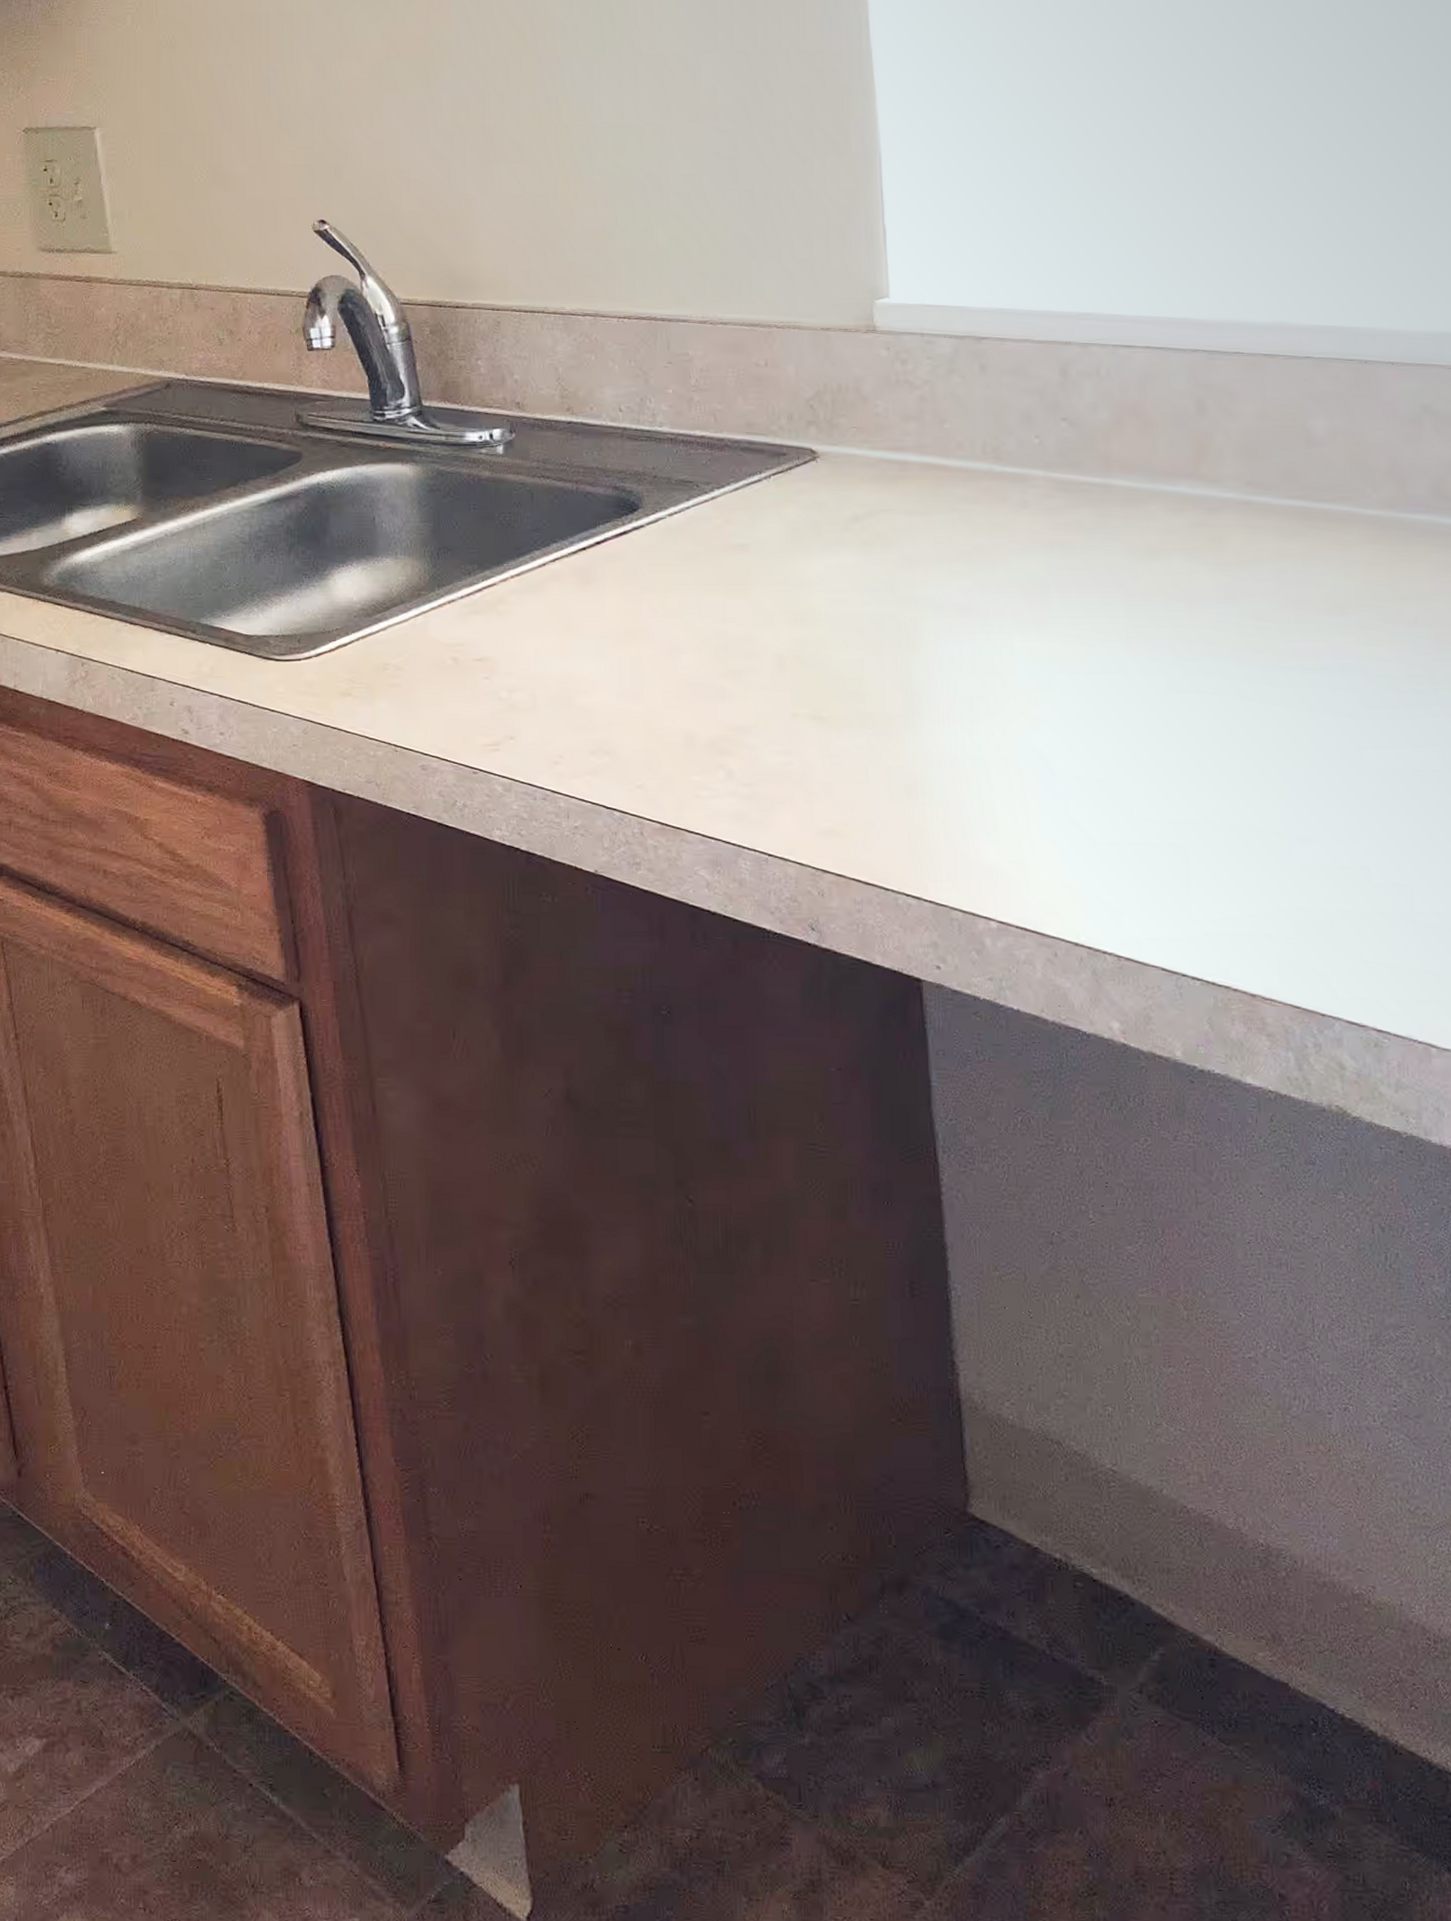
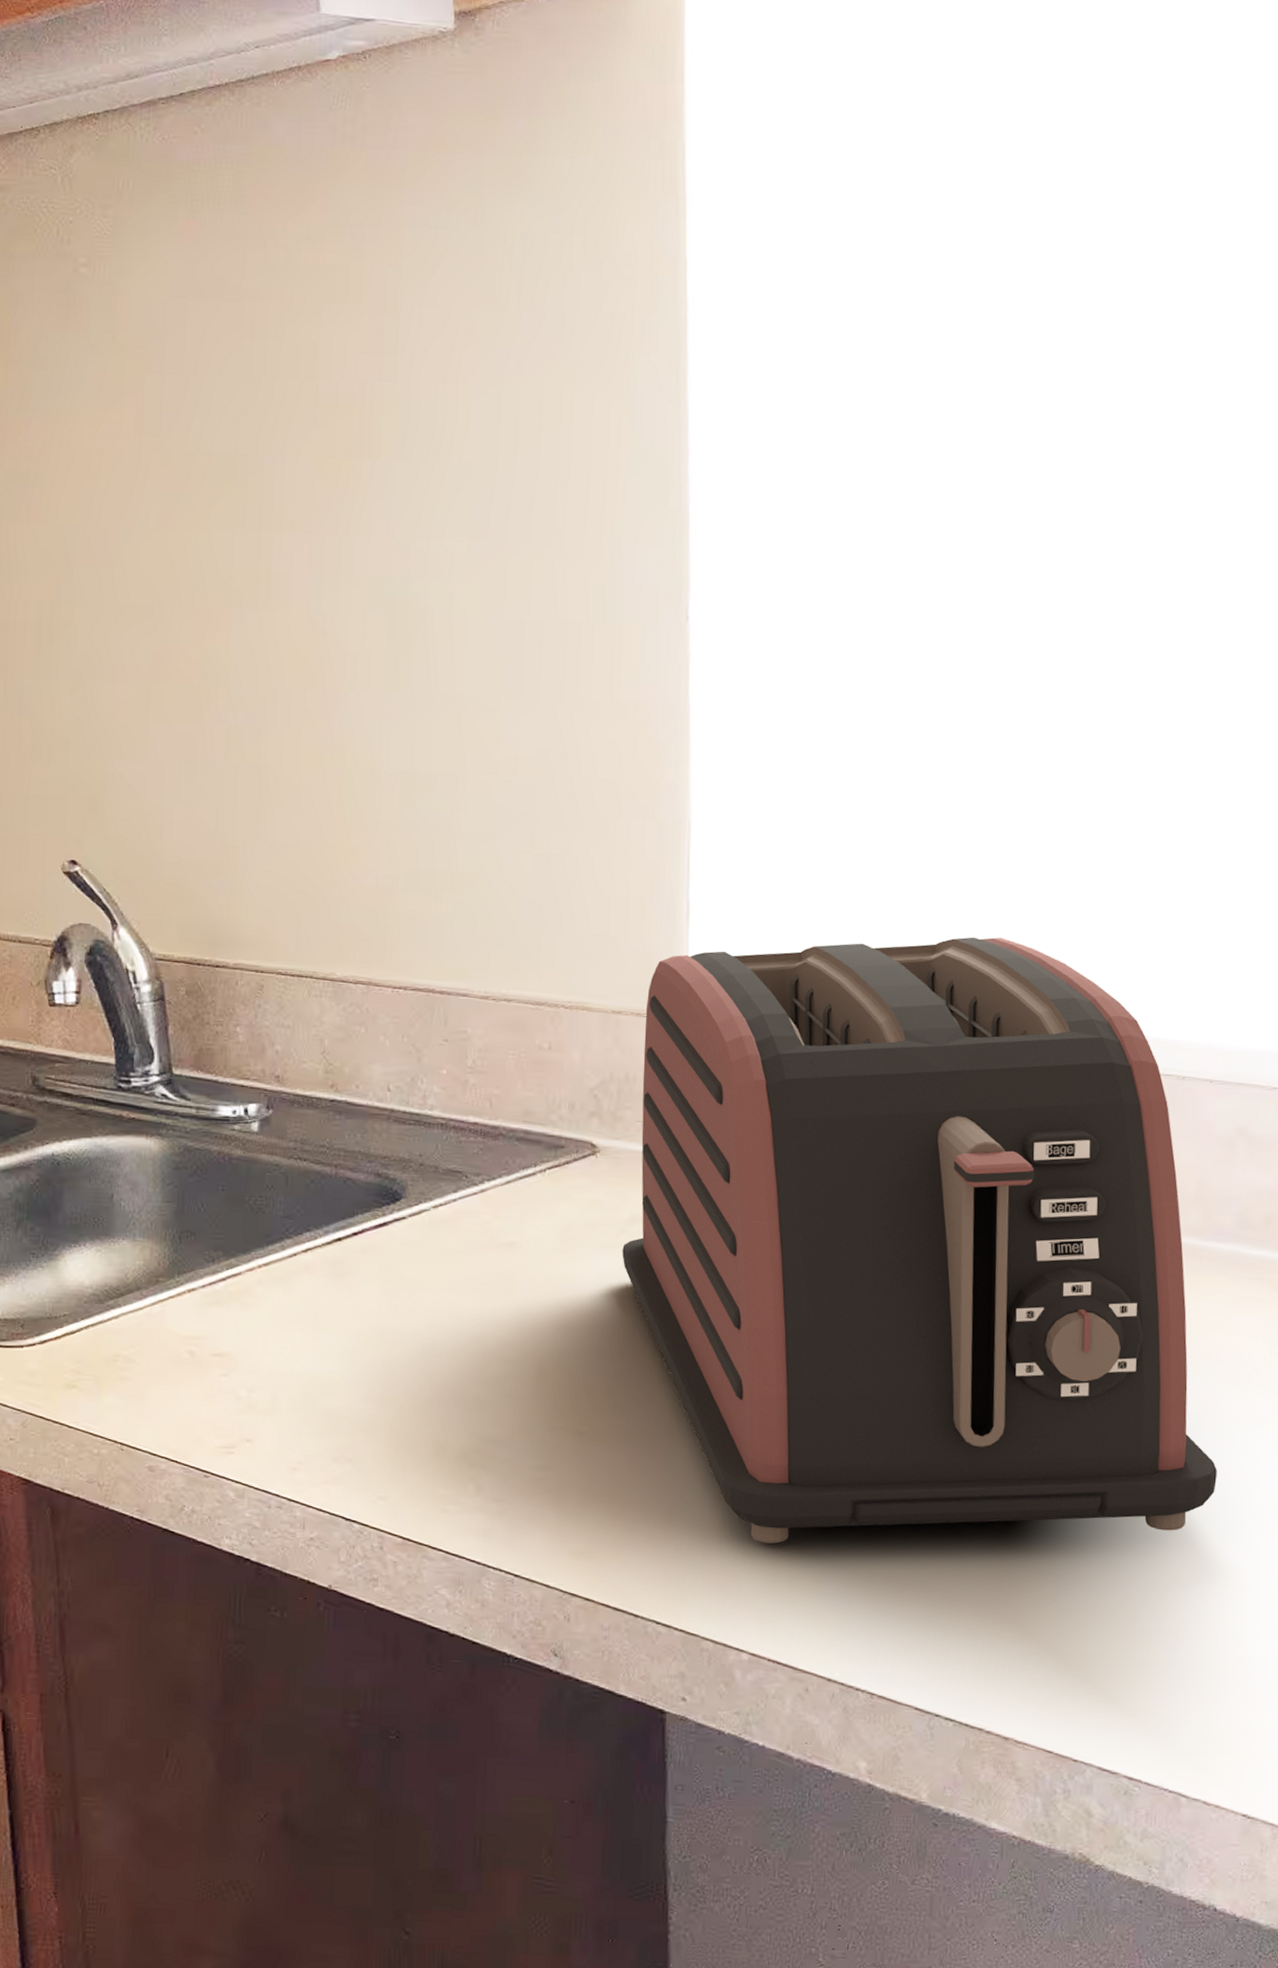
toaster: none [847,242,1436,816] -> present [622,937,1217,1544]

